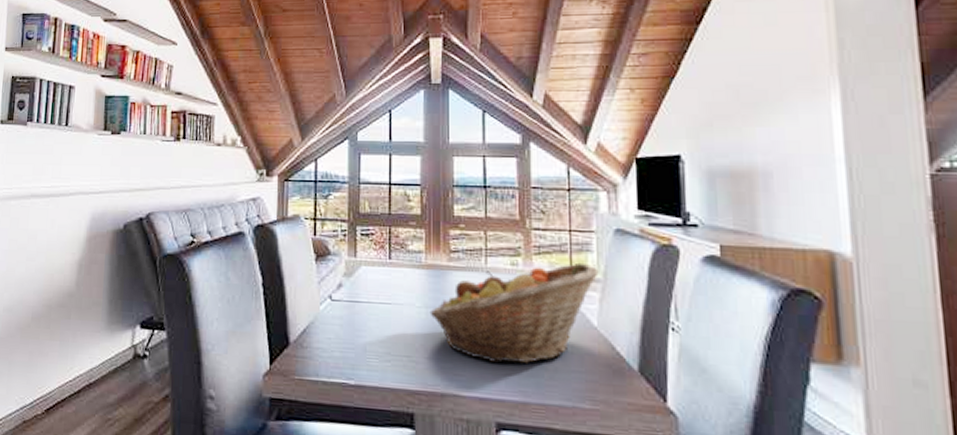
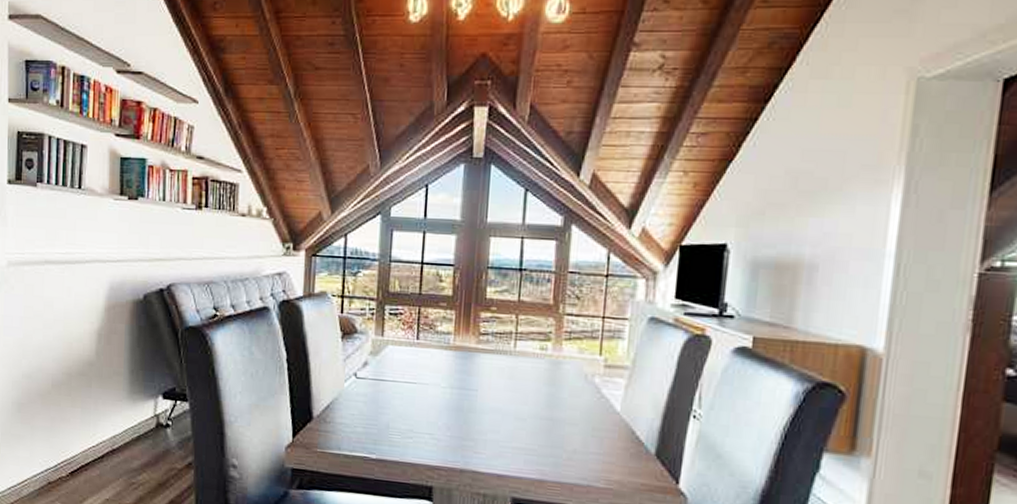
fruit basket: present [430,262,599,363] -> none [454,349,628,444]

